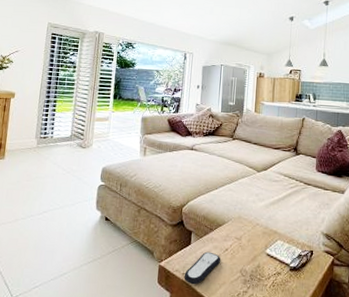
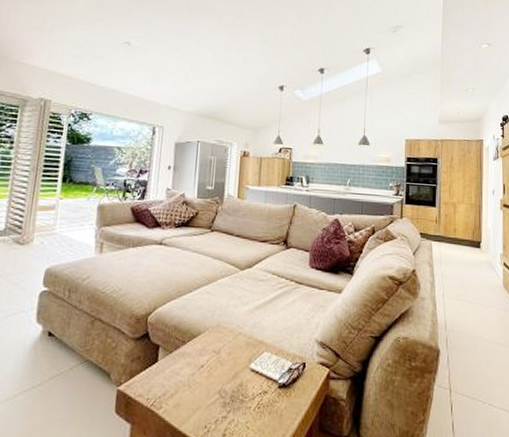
remote control: present [184,251,221,285] -> none [148,369,196,412]

